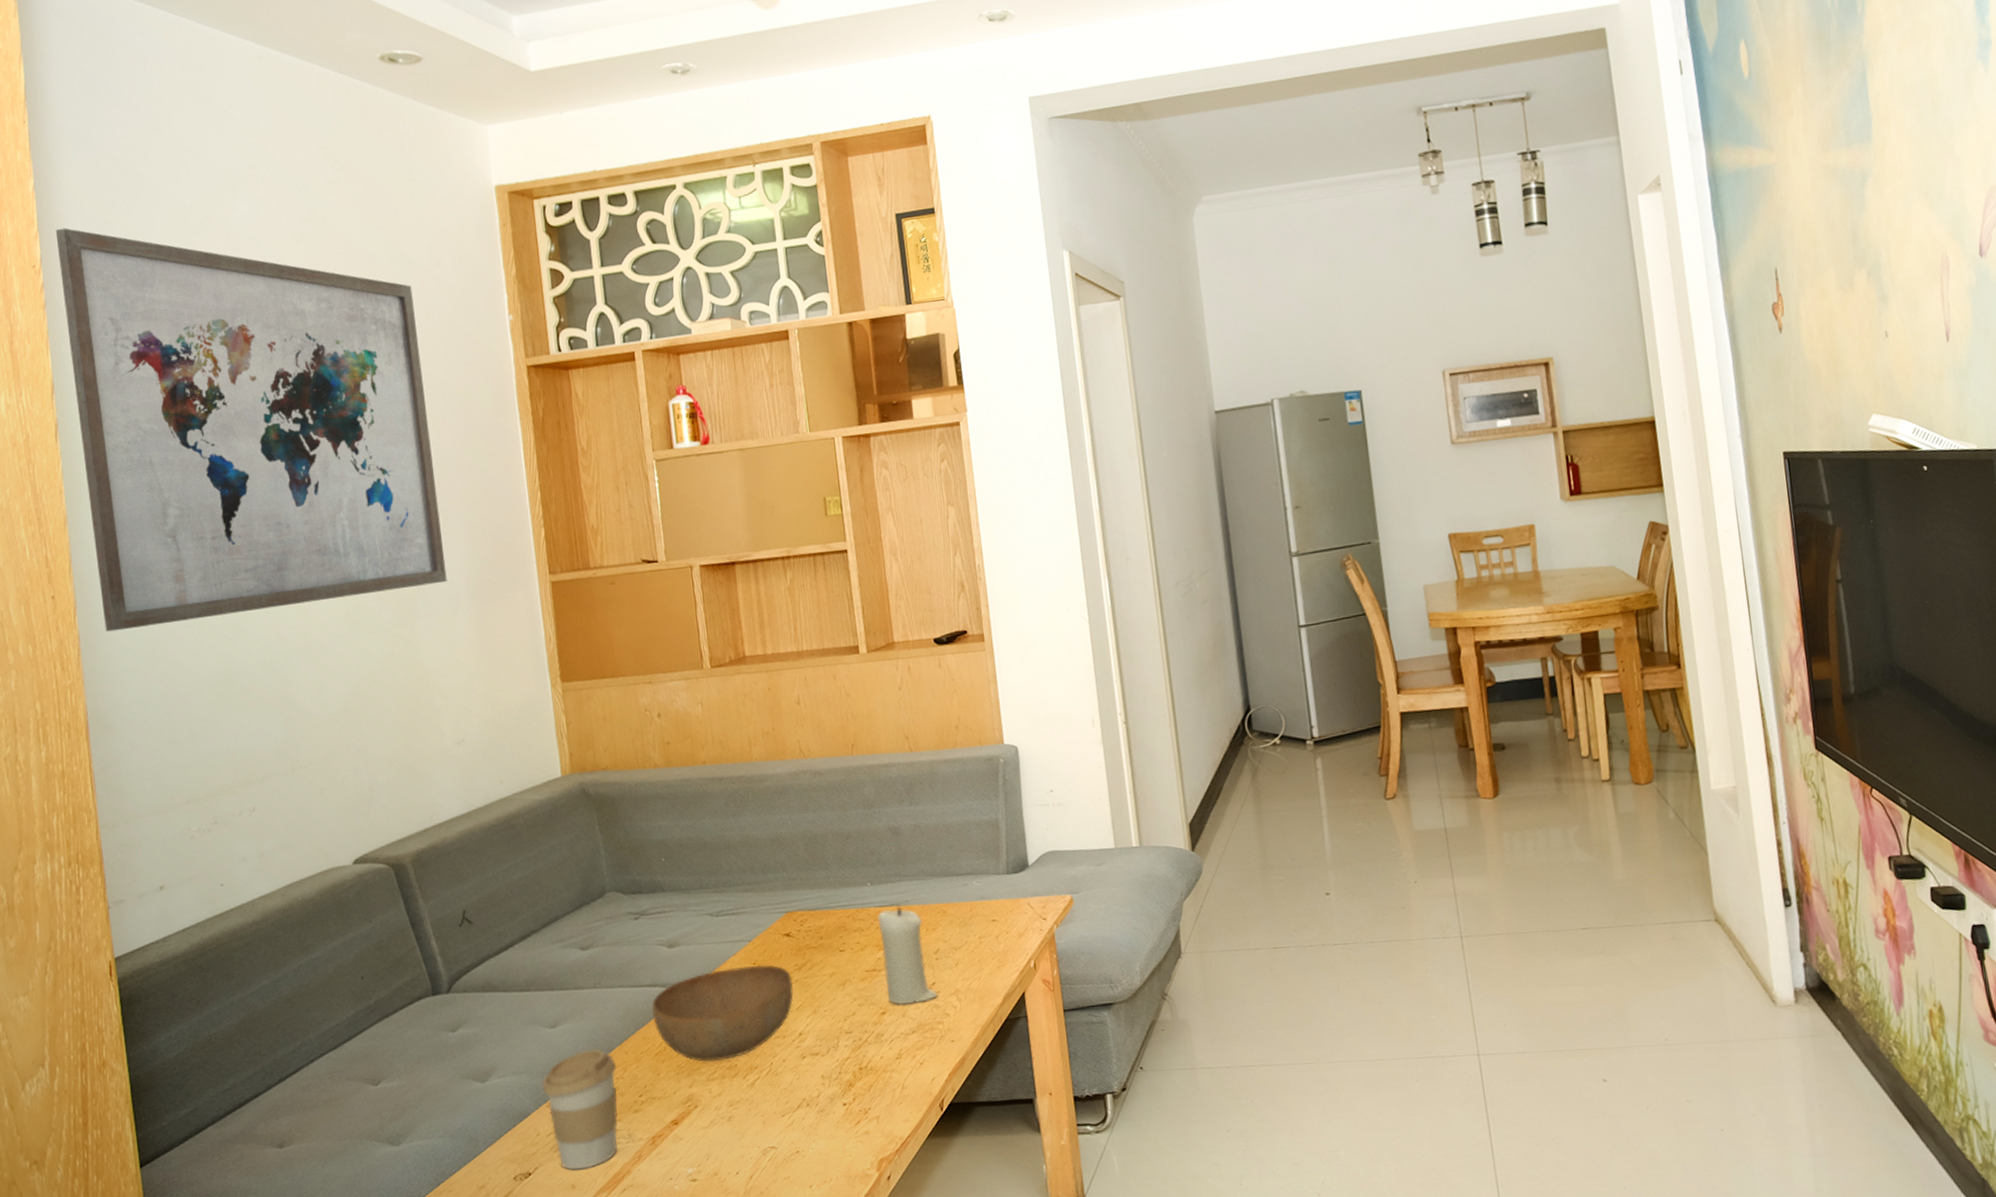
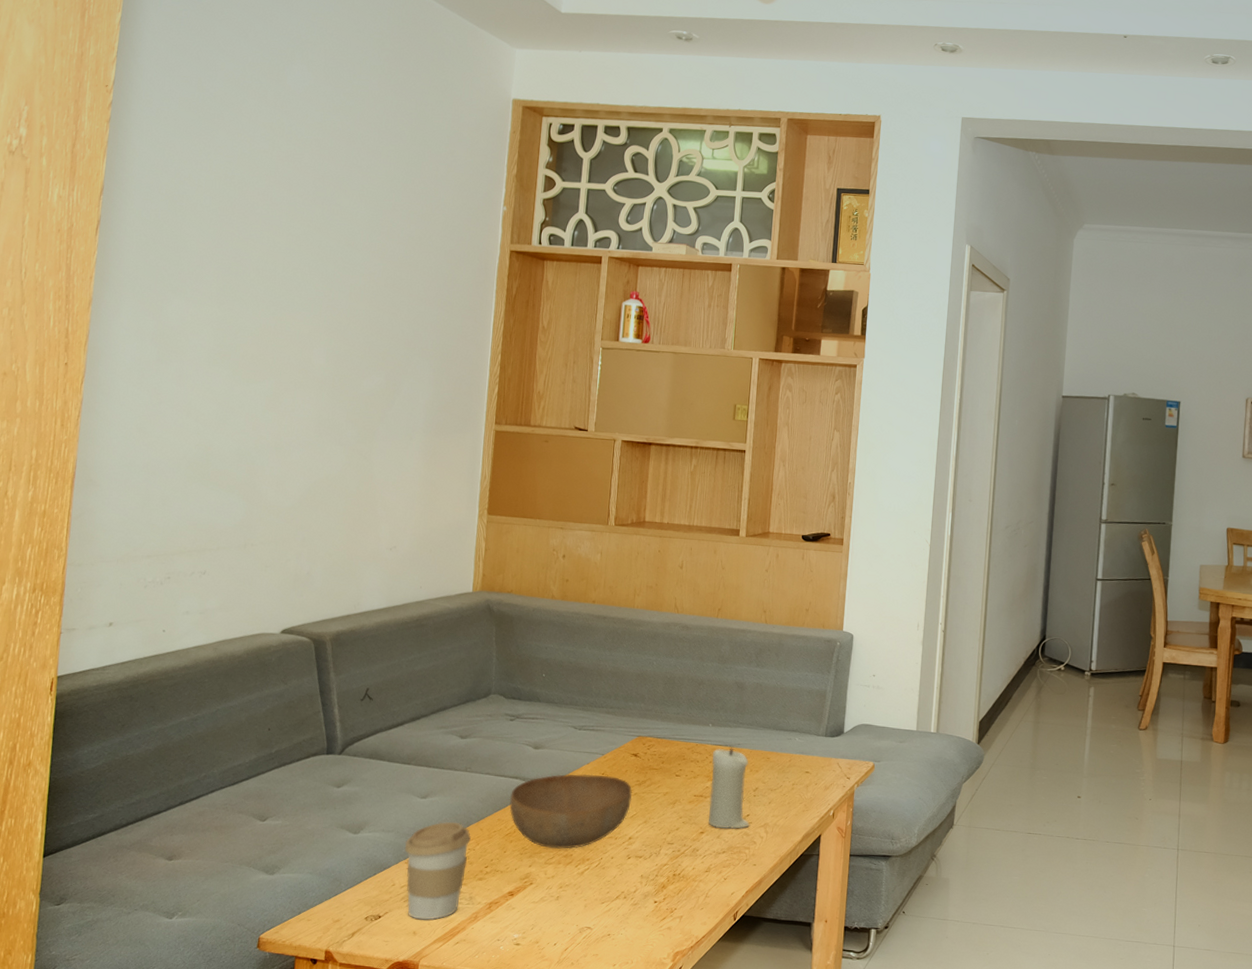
wall art: present [55,228,447,632] -> none [106,59,427,415]

